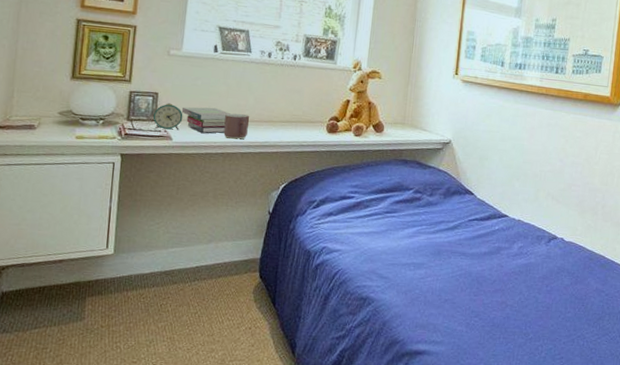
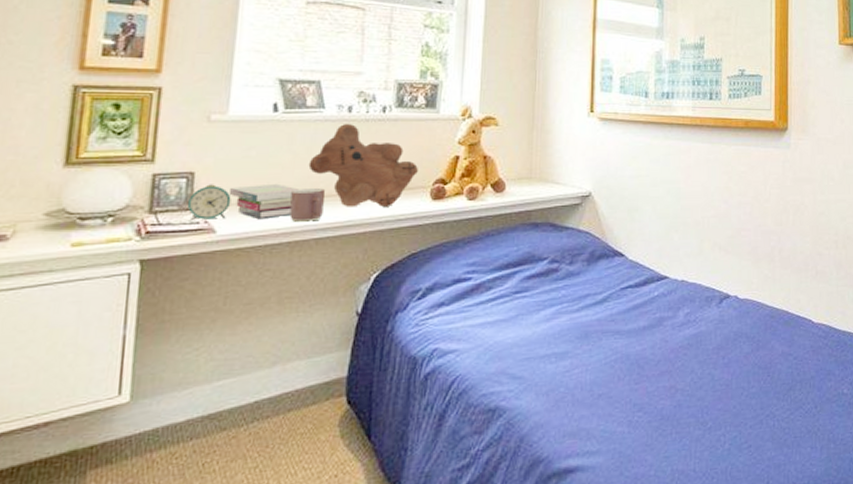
teddy bear: none [238,66,318,134] -> present [308,124,418,207]

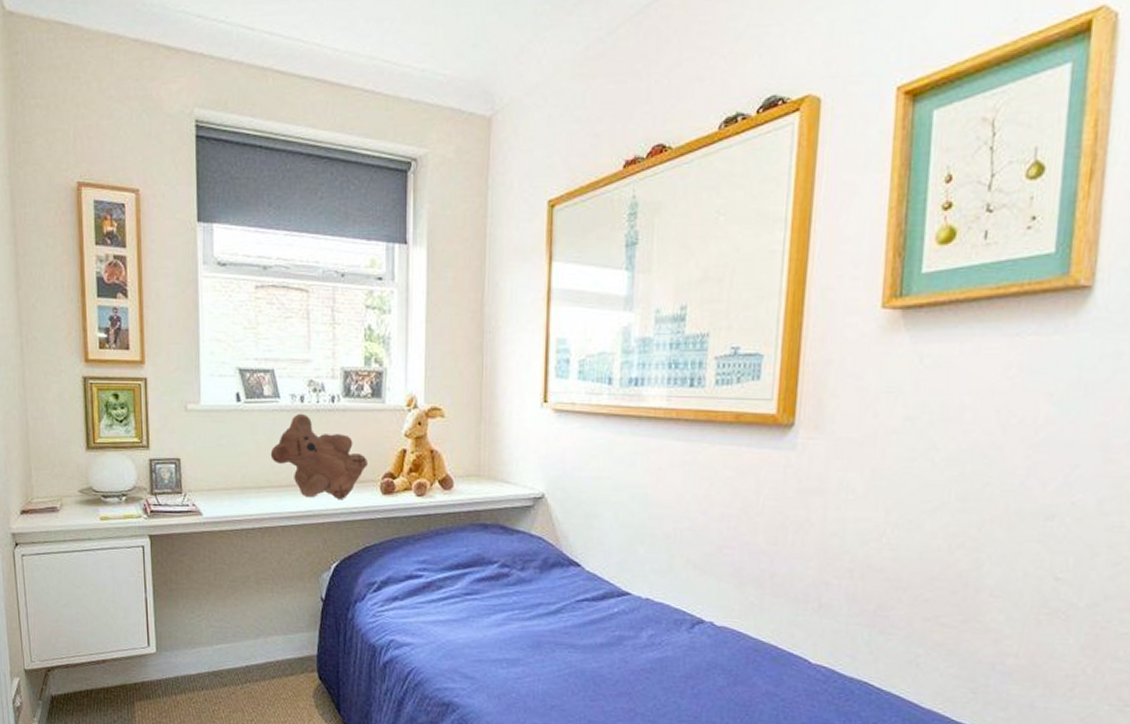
alarm clock: present [188,184,231,221] -> none [179,470,211,504]
books: present [230,183,300,220] -> none [209,471,265,505]
mug: present [289,188,325,222] -> none [258,478,286,510]

